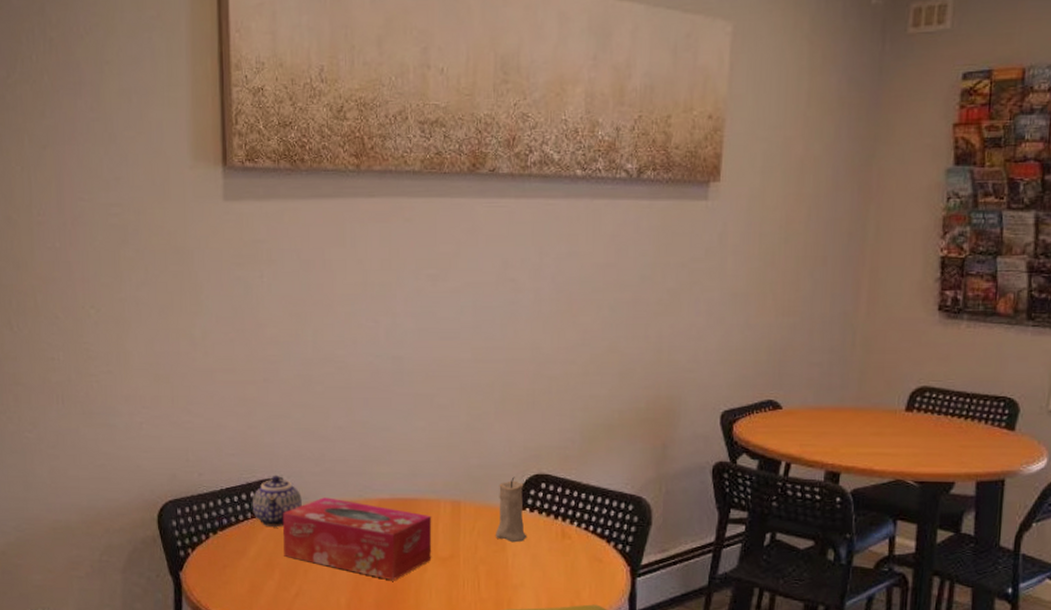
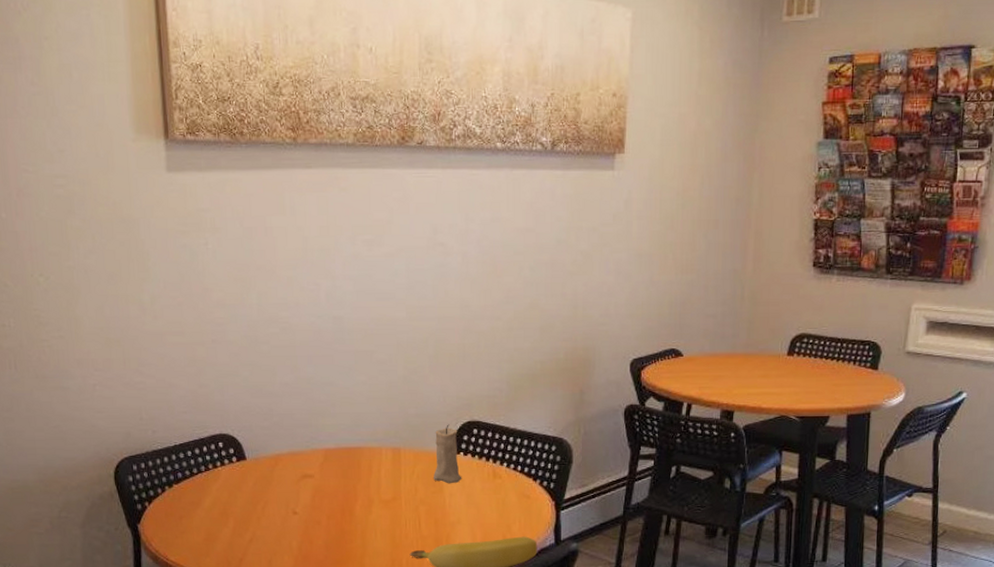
teapot: present [252,475,302,527] -> none [205,430,253,478]
tissue box: present [283,497,432,580] -> none [235,449,376,523]

